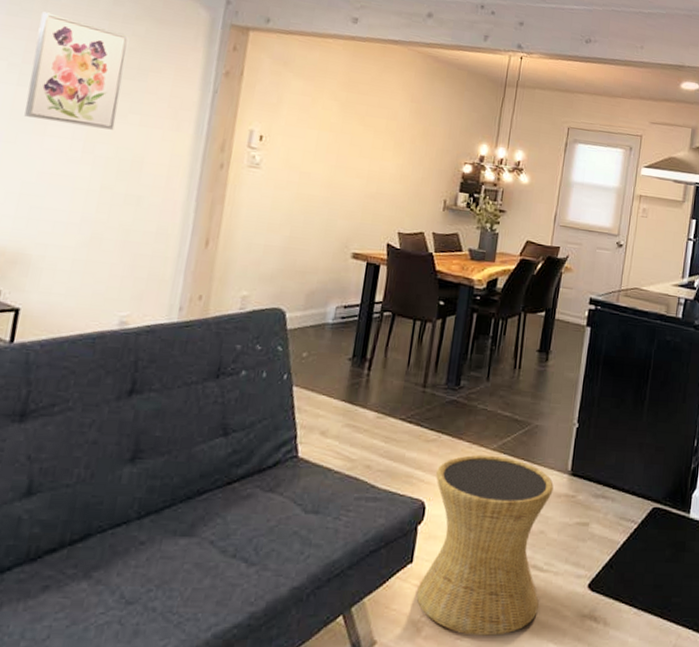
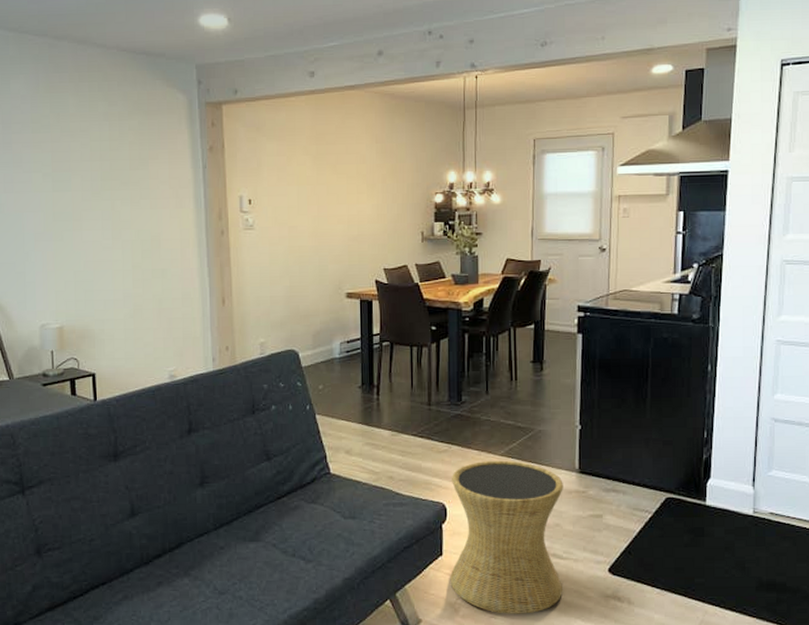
wall art: present [24,12,130,130] -> none [58,124,132,217]

